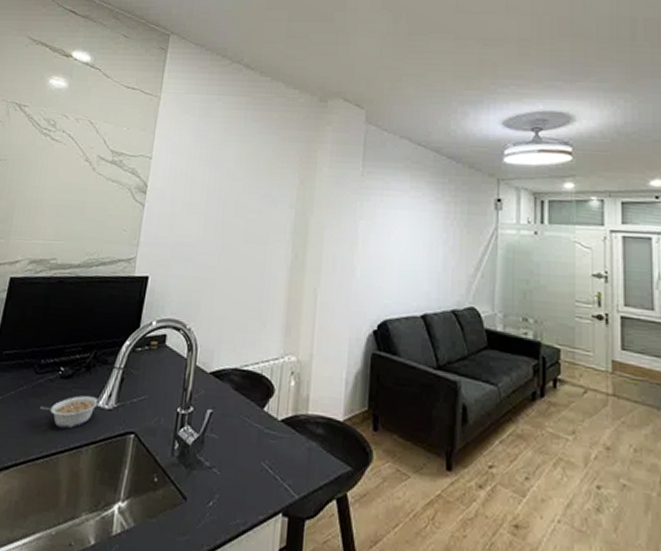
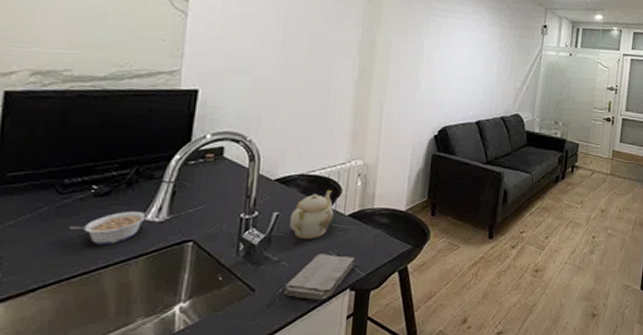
washcloth: none [215,464,290,523] -> present [284,254,356,300]
teapot: none [223,389,267,446] -> present [290,190,334,239]

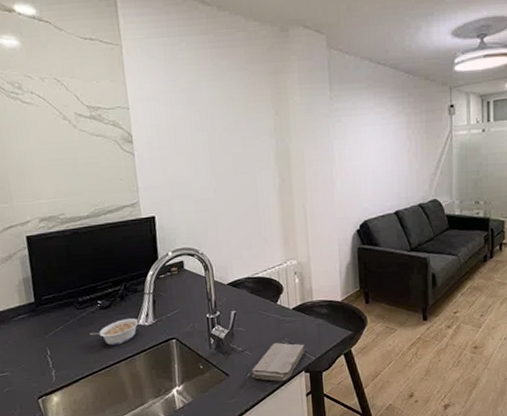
teapot: present [290,190,334,239] -> none [245,289,281,332]

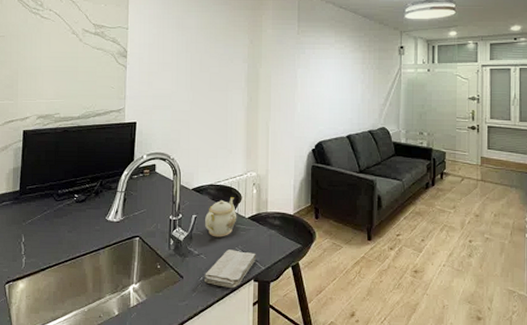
legume: present [90,318,140,346] -> none [63,214,109,238]
teapot: none [245,289,281,332] -> present [205,197,237,237]

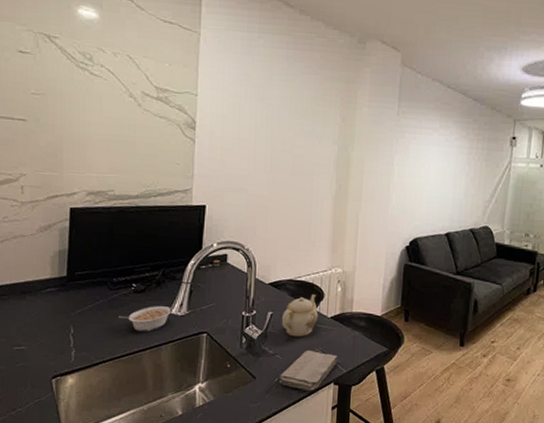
legume: none [63,214,109,238] -> present [119,306,173,332]

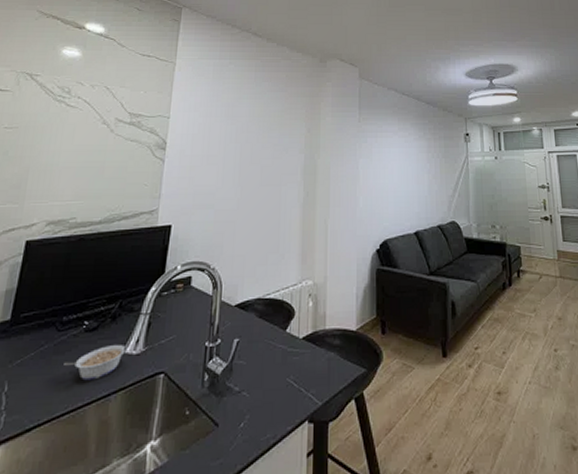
washcloth: present [279,350,339,391] -> none [246,381,313,435]
teapot: present [282,294,319,337] -> none [249,313,289,367]

